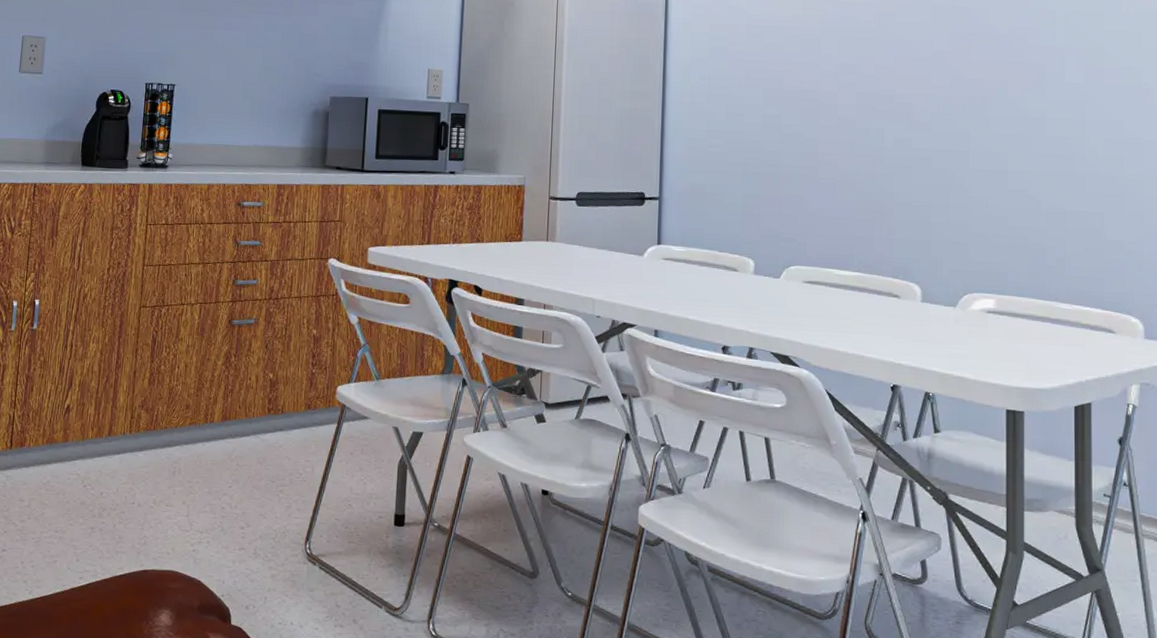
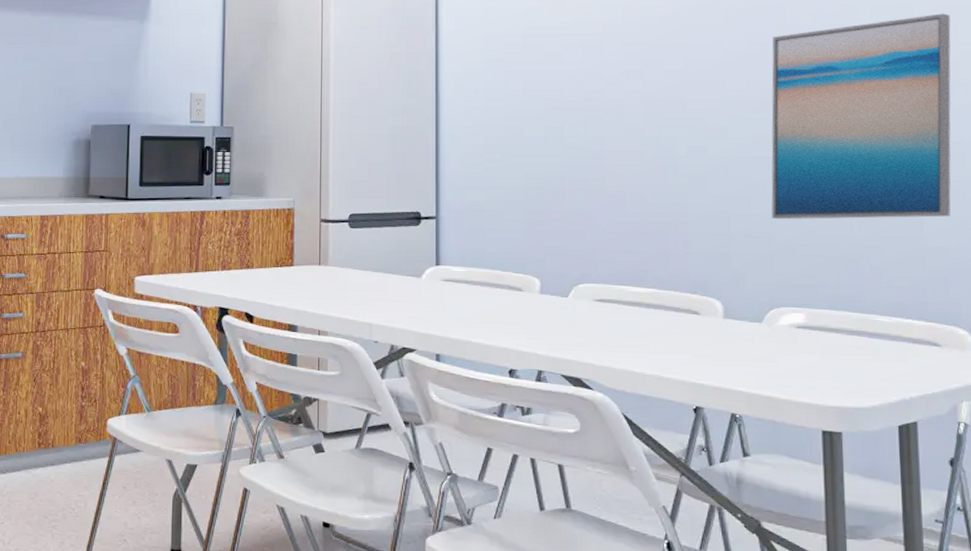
wall art: none [969,22,1135,213] -> present [771,13,951,220]

